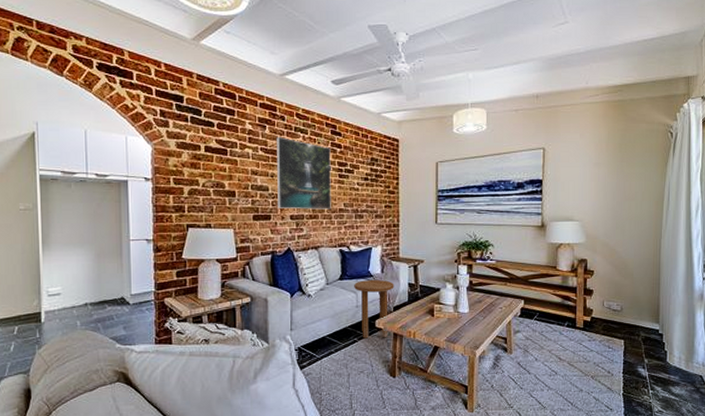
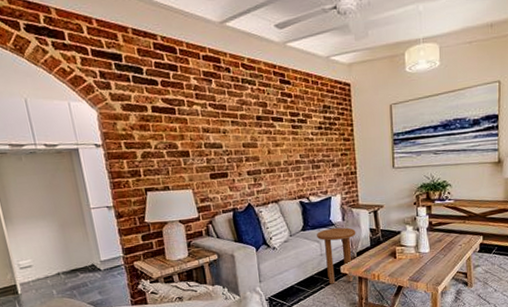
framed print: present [277,137,331,210] -> none [224,90,288,165]

